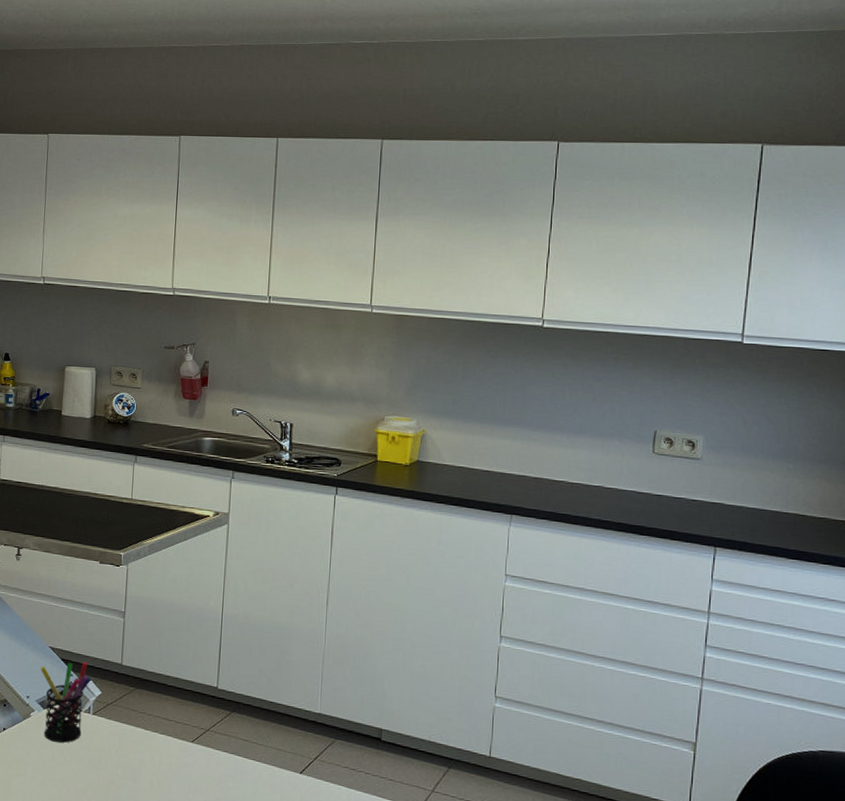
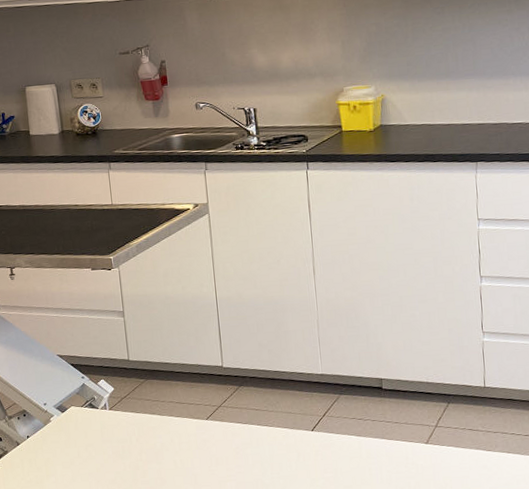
pen holder: present [40,661,91,743] -> none [52,363,102,441]

